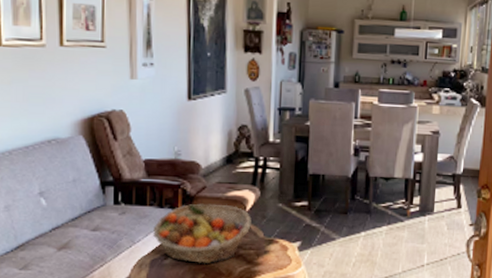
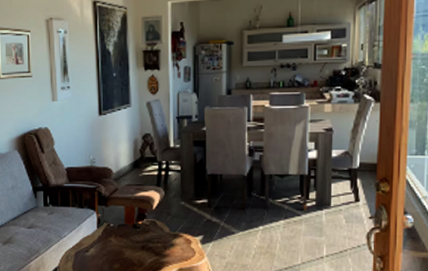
fruit basket: present [153,203,251,263] -> none [76,203,158,255]

